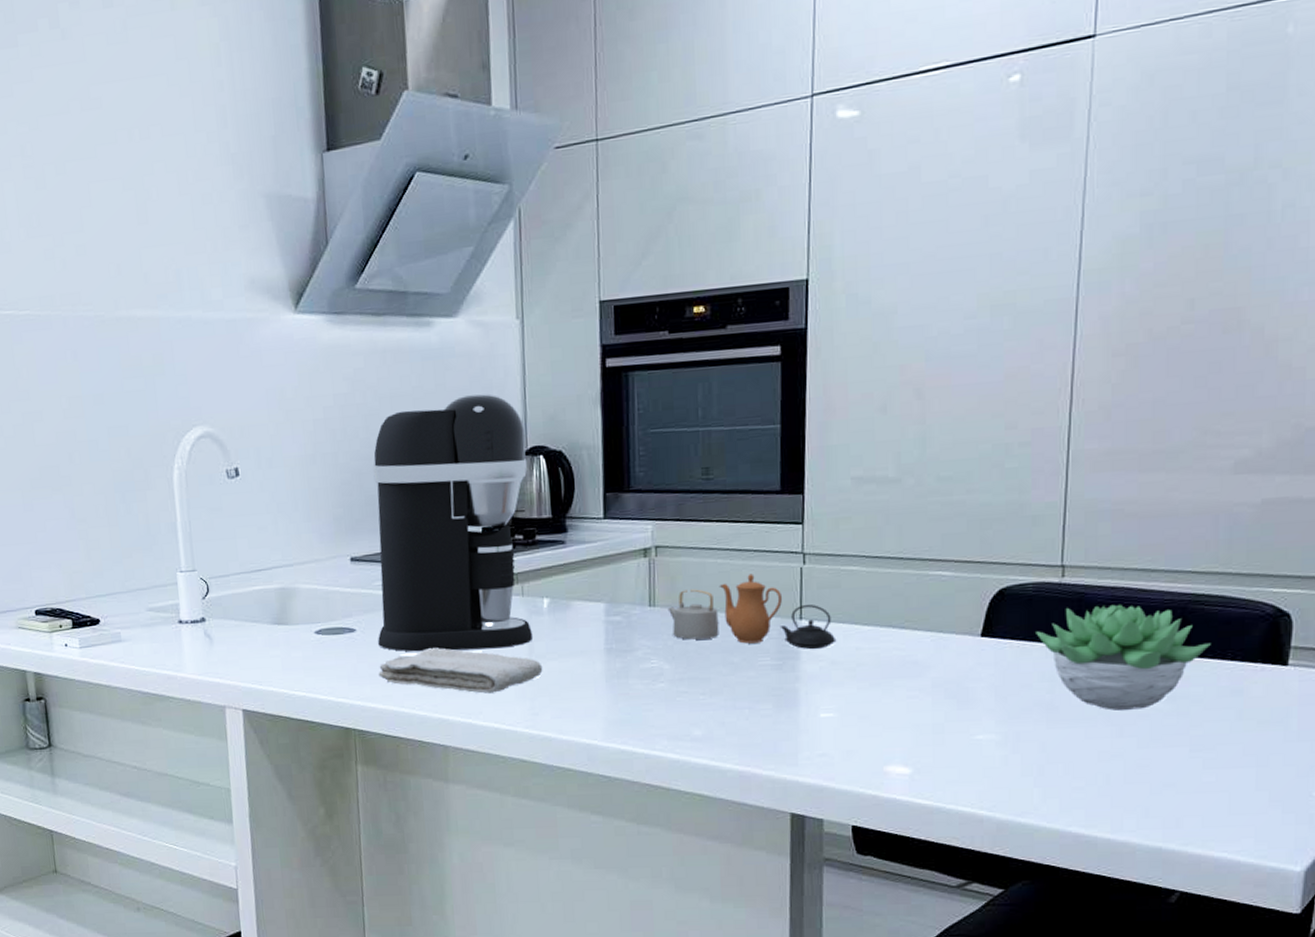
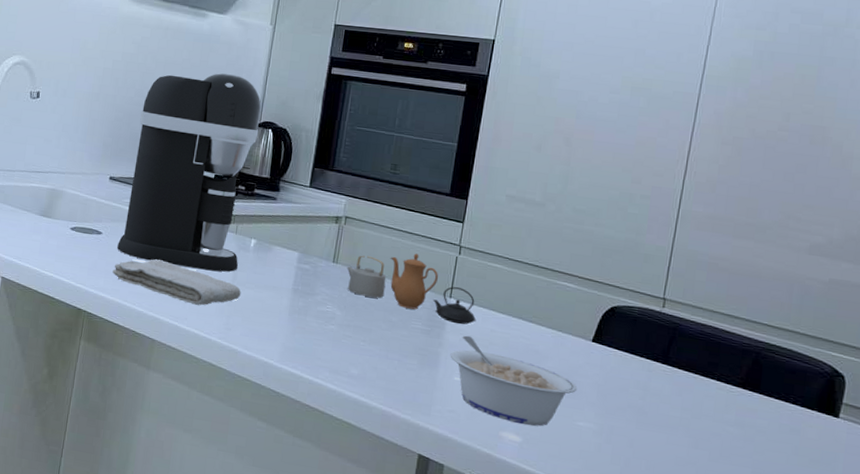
legume: none [811,660,971,753] -> present [450,335,578,427]
succulent plant: present [1036,604,1211,711] -> none [636,333,777,429]

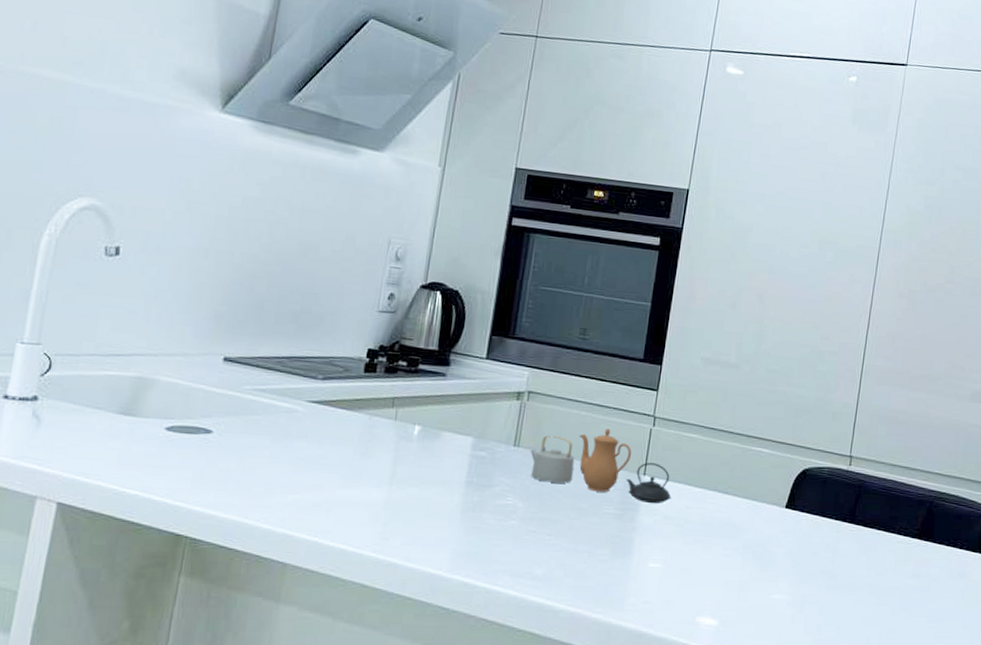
washcloth: present [112,259,241,306] -> none [227,460,402,513]
coffee maker: present [117,73,262,272] -> none [234,223,428,469]
legume: present [450,335,578,427] -> none [644,515,772,606]

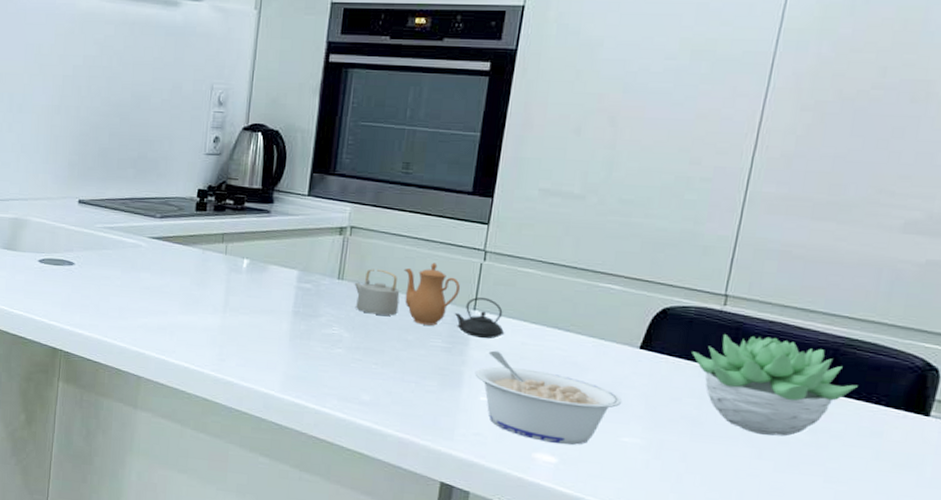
legume: none [644,515,772,606] -> present [475,350,623,445]
succulent plant: none [826,492,947,583] -> present [692,334,858,437]

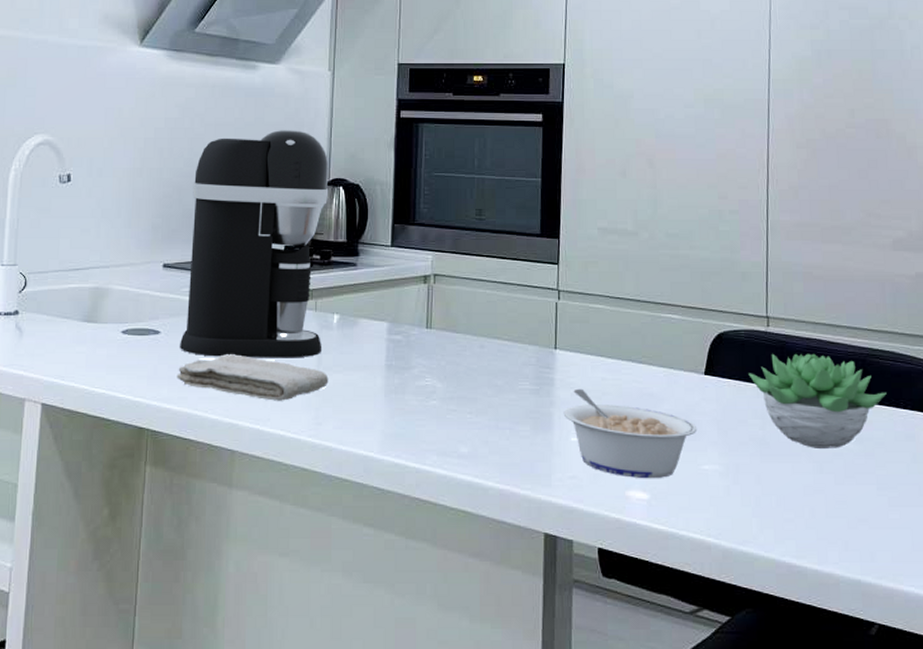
washcloth: none [89,288,235,336] -> present [177,354,329,401]
coffee maker: none [92,71,249,298] -> present [180,130,329,358]
teapot: present [354,262,505,339] -> none [442,305,586,378]

